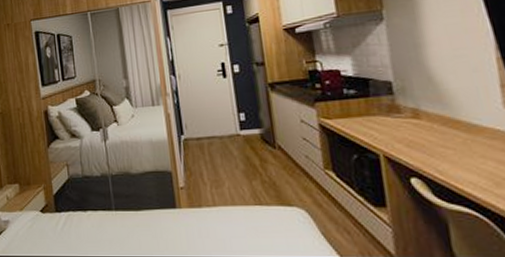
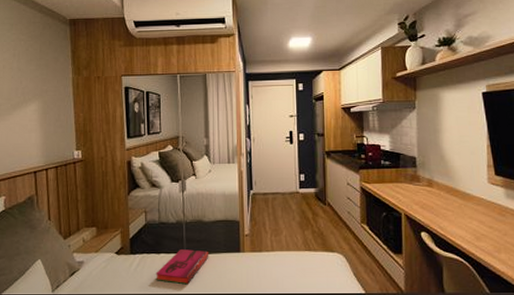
hardback book: none [84,206,141,246] -> present [155,249,209,285]

